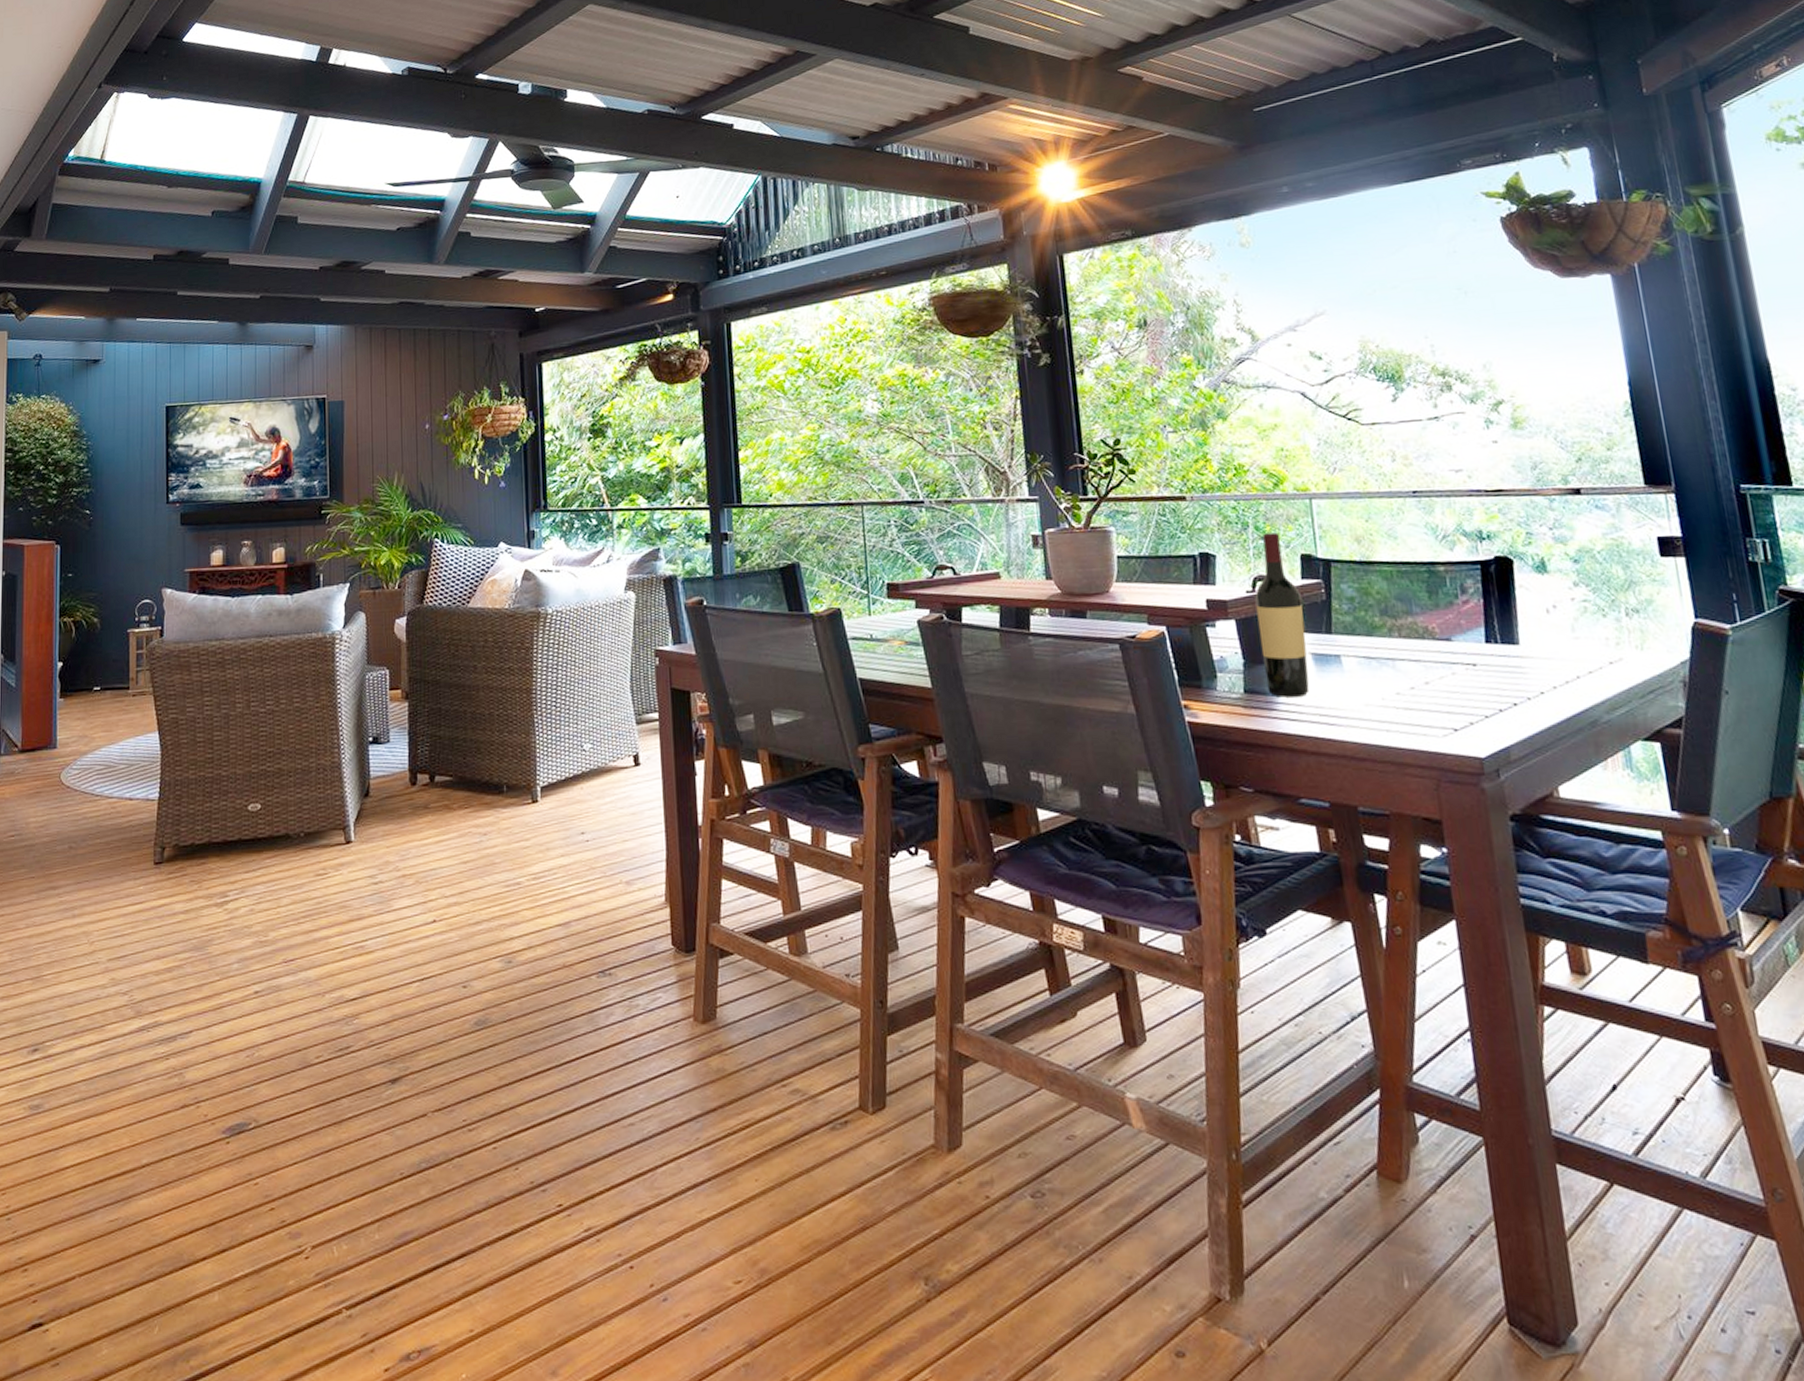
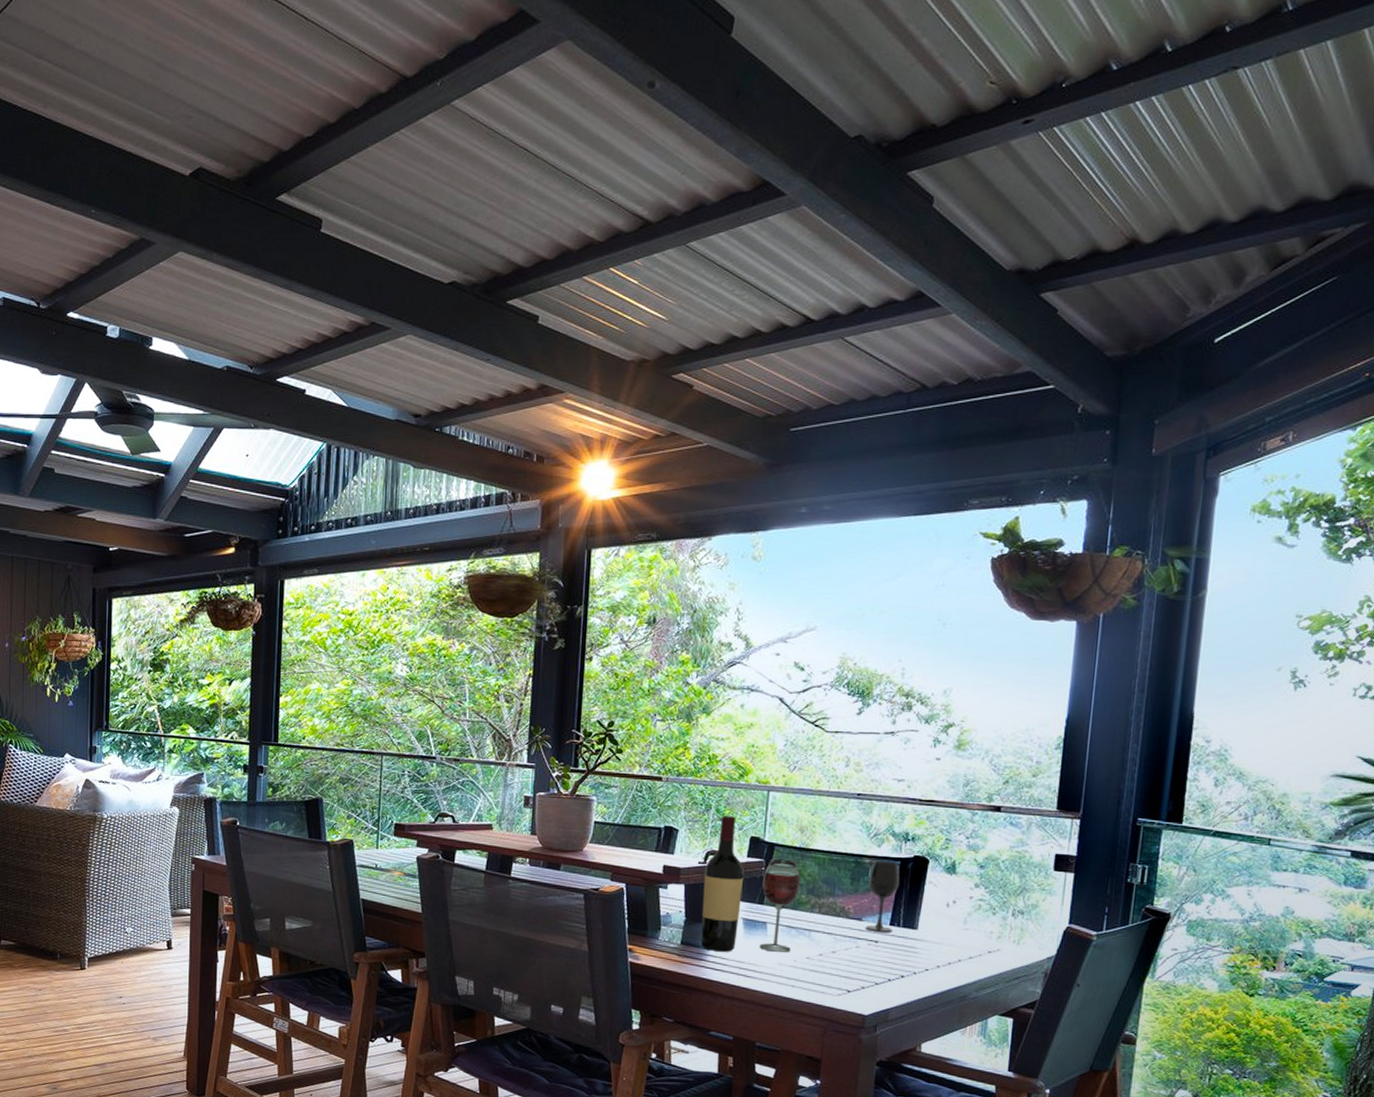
wineglass: none [1325,576,1375,691] -> present [759,858,801,953]
wine glass: none [1448,566,1491,653] -> present [864,860,900,933]

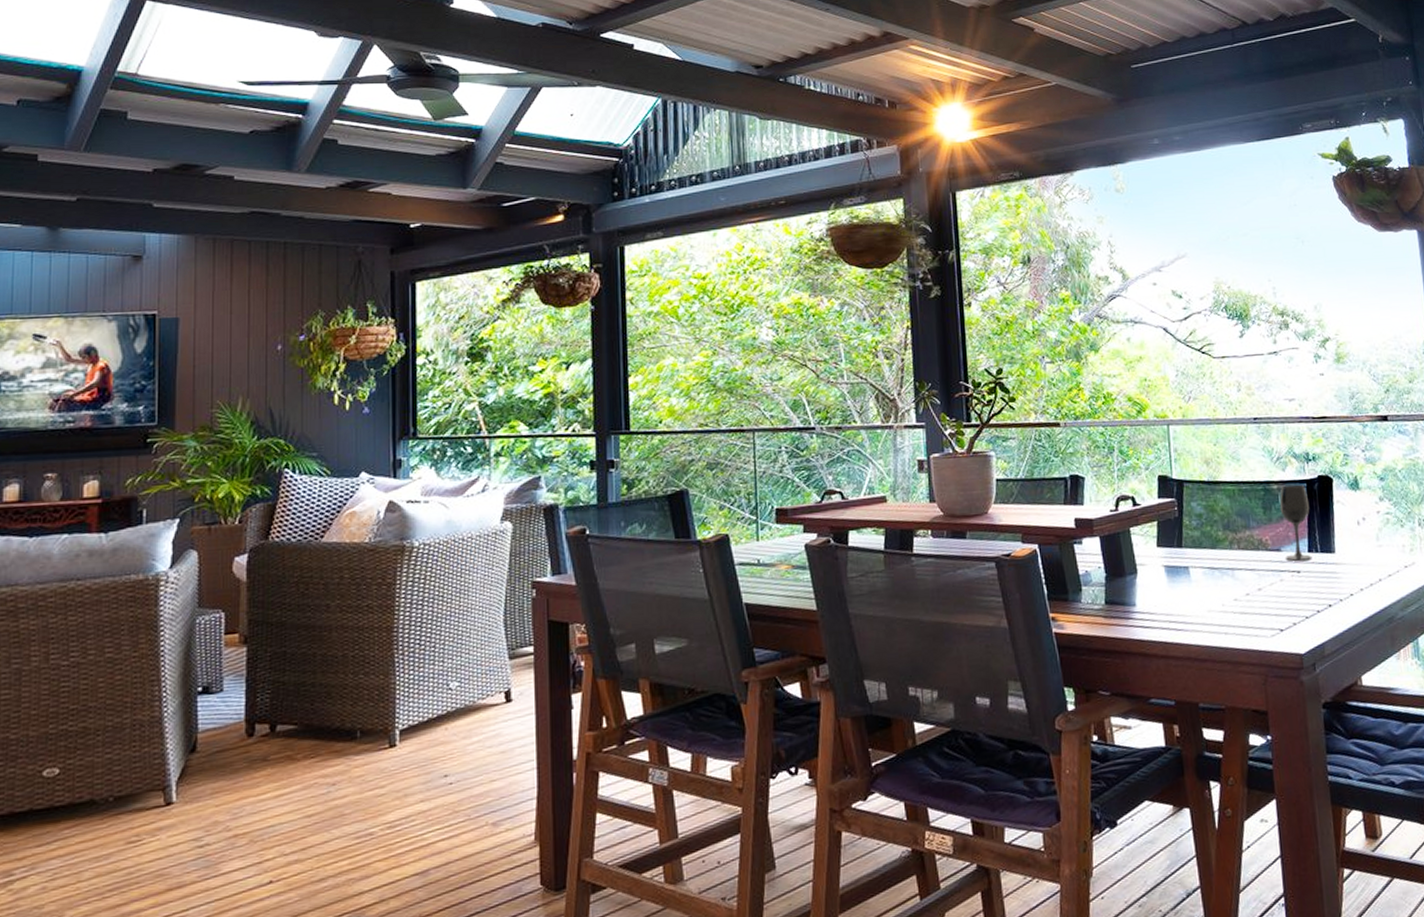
wine bottle: present [701,815,745,952] -> none [1117,456,1162,607]
wineglass: present [759,858,801,953] -> none [1177,495,1217,599]

